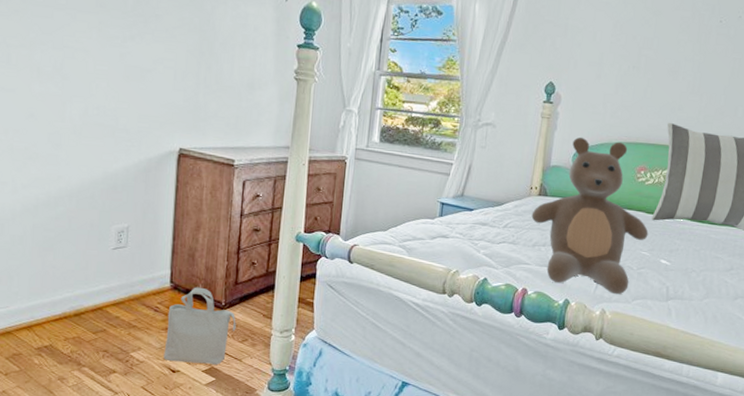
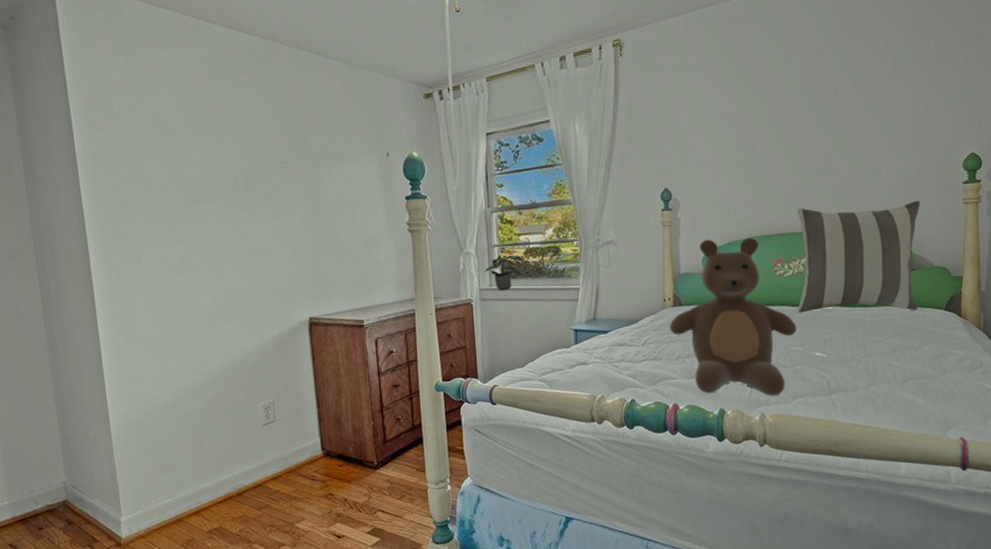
tote bag: present [163,287,236,364] -> none [324,450,392,528]
potted plant: none [363,118,405,154] -> present [484,255,525,291]

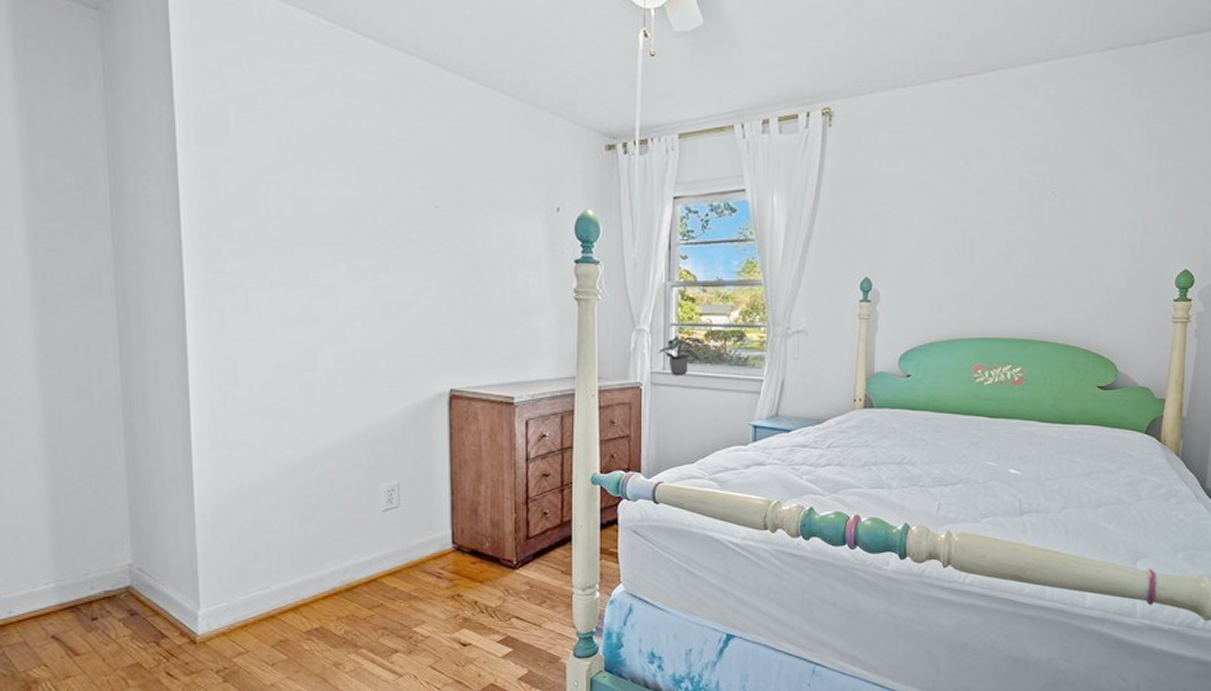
teddy bear: present [669,237,797,397] -> none [857,337,993,514]
pillow: present [797,200,921,313] -> none [995,313,1130,432]

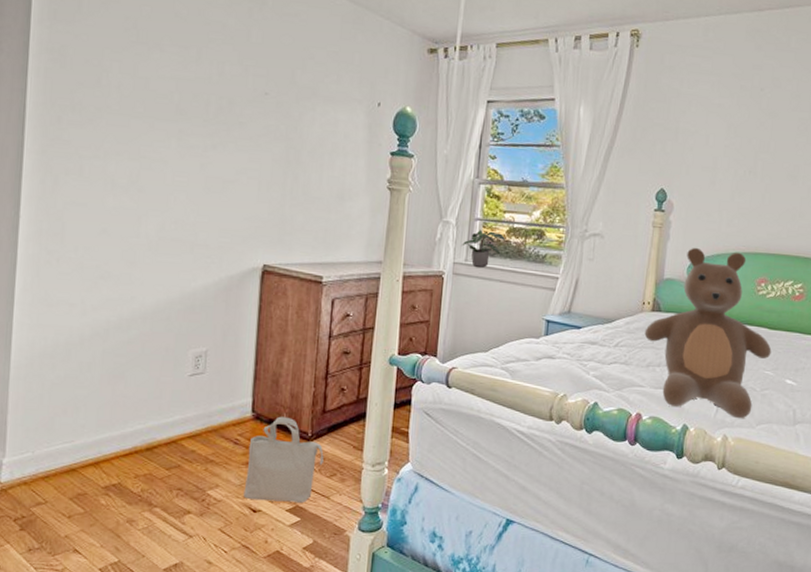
tote bag: none [451,546,531,634] -> present [243,416,324,503]
teddy bear: none [857,337,993,514] -> present [644,247,772,419]

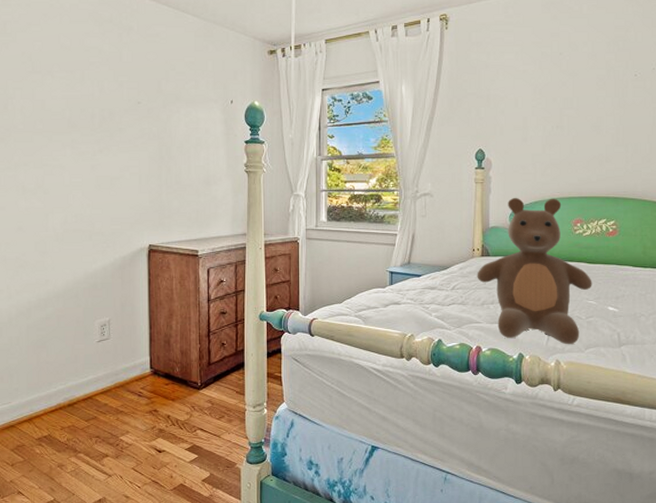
tote bag: present [243,416,324,503] -> none [149,370,213,443]
potted plant: present [462,230,506,269] -> none [312,199,349,232]

